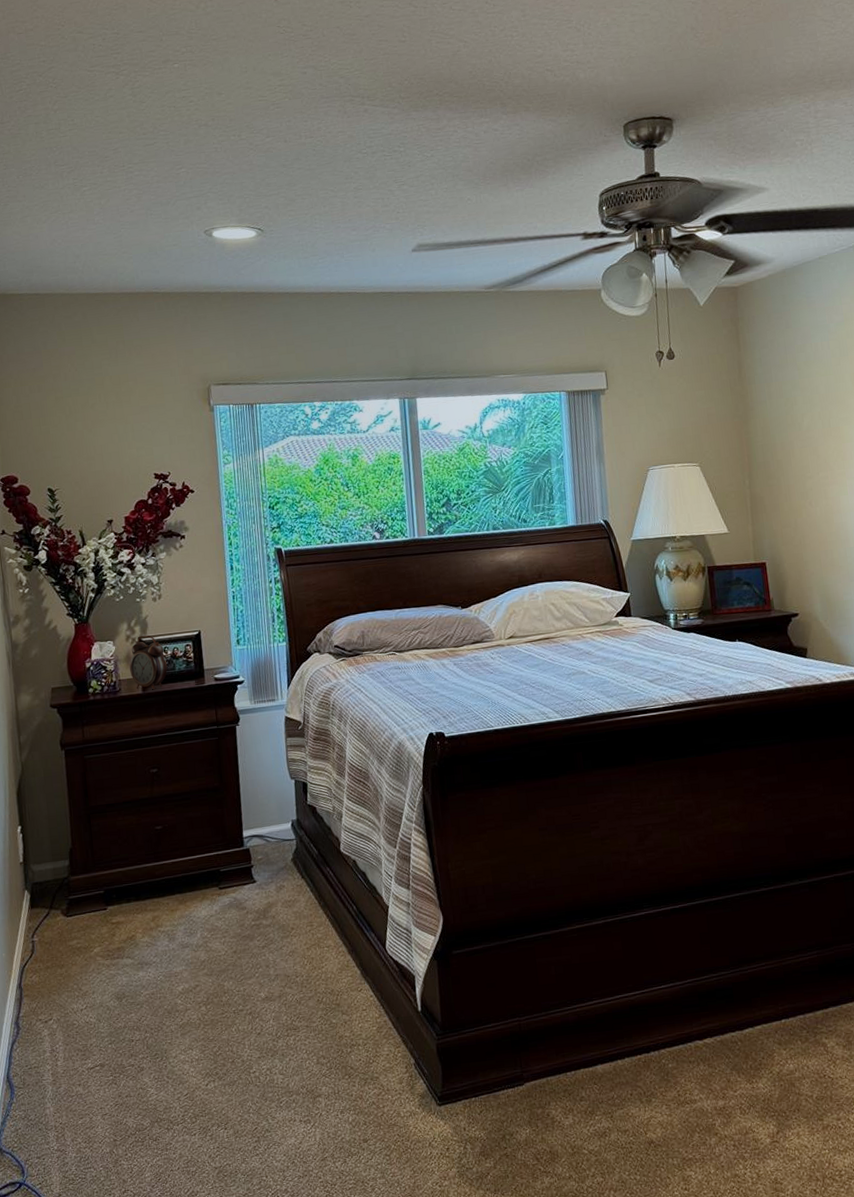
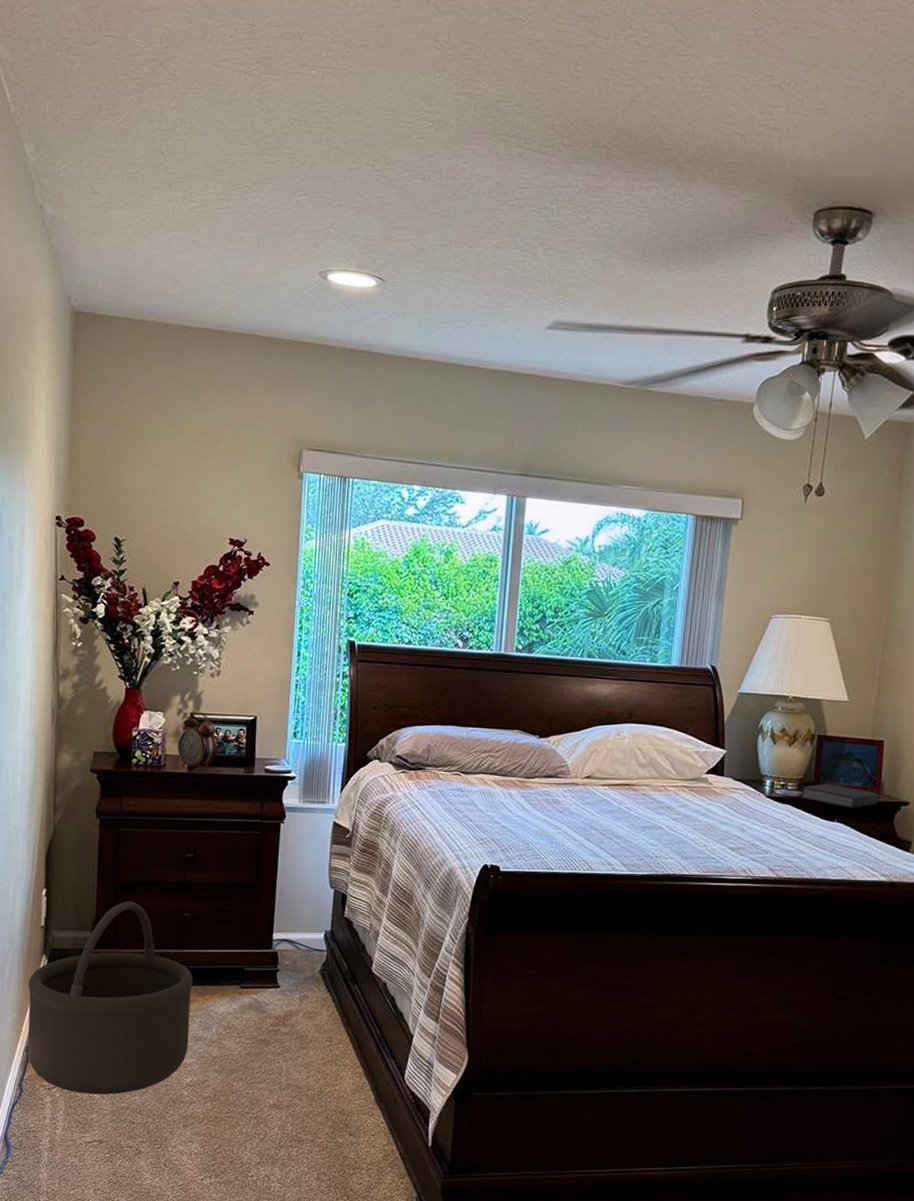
basket: none [14,823,176,1021] -> present [27,901,193,1095]
book: none [702,608,771,628] -> present [801,783,879,809]

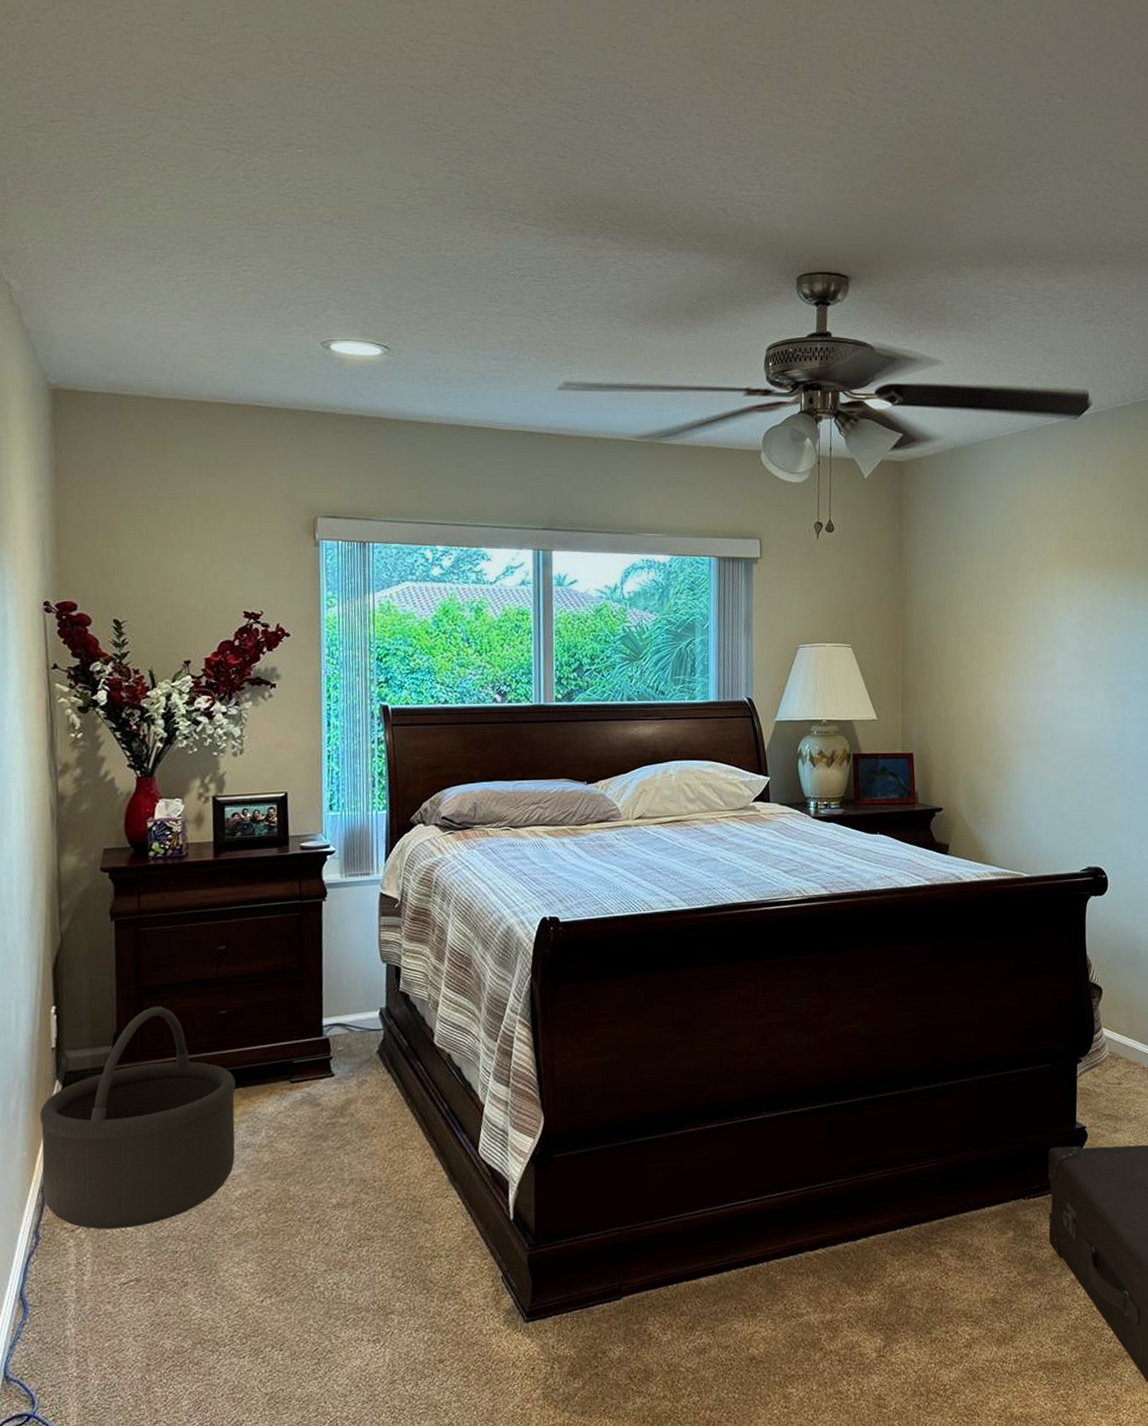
alarm clock: present [177,711,218,771] -> none [200,794,246,857]
book: present [801,783,879,809] -> none [844,798,915,820]

